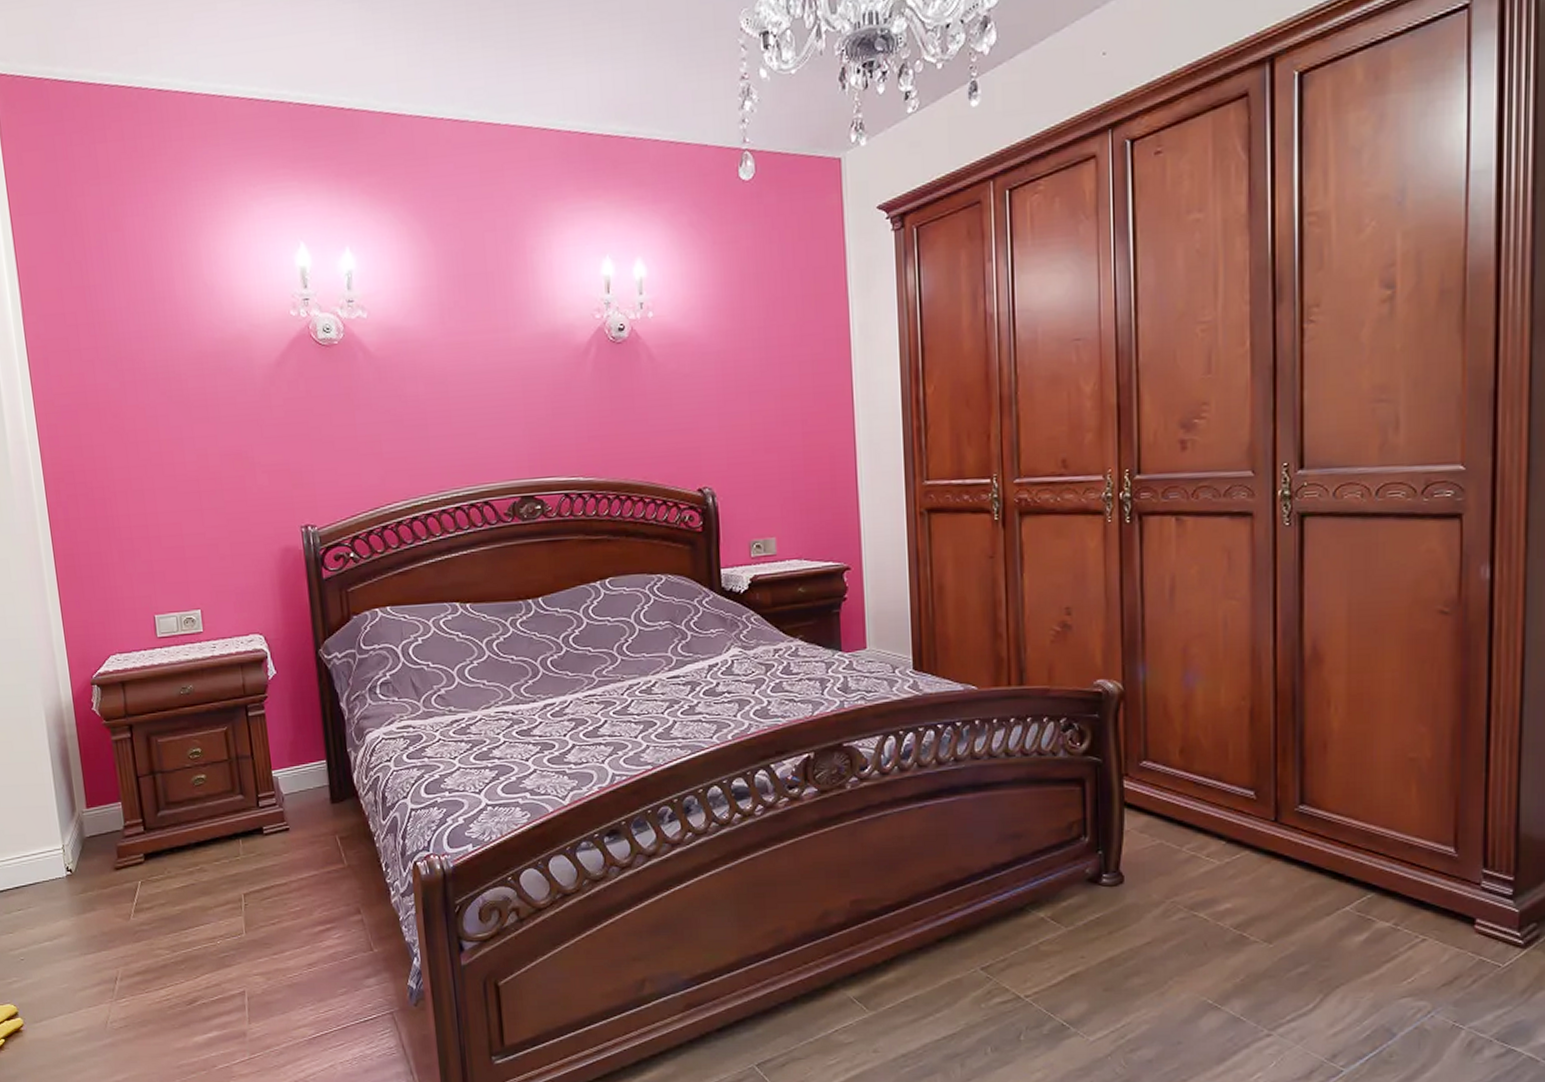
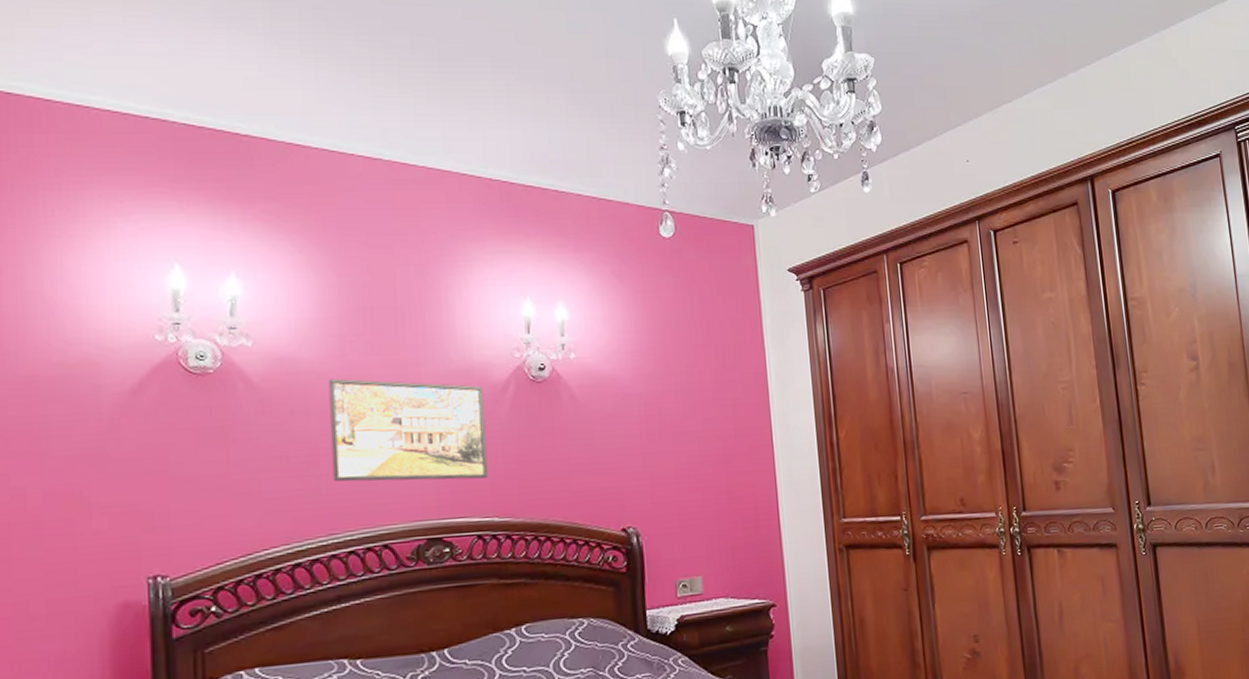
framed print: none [431,345,574,443] -> present [328,378,488,482]

